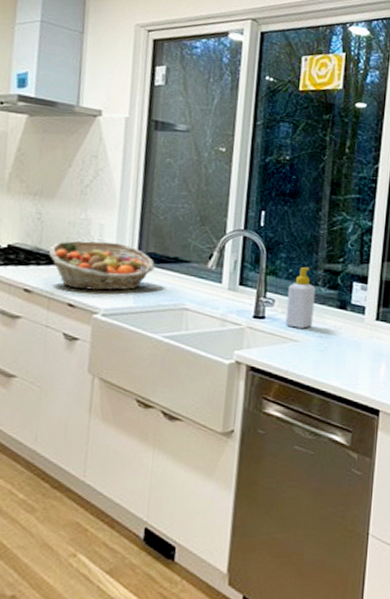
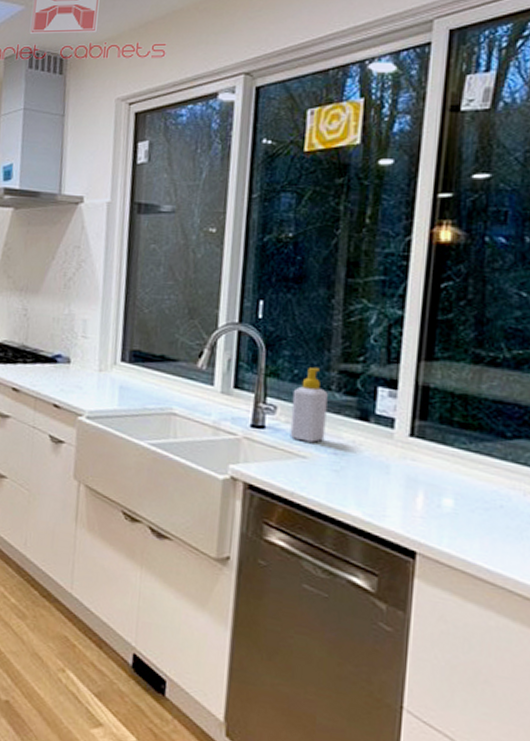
fruit basket: present [49,240,155,291] -> none [35,337,140,391]

